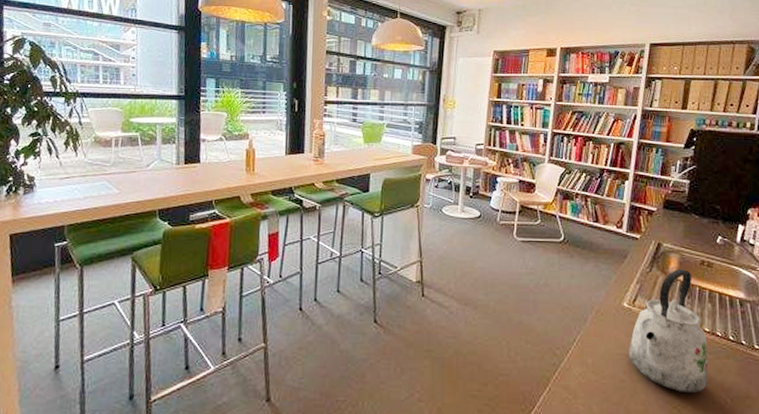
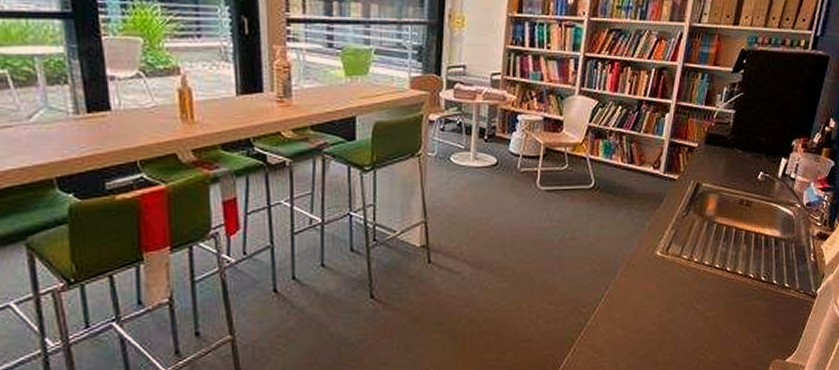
kettle: present [628,268,709,394] -> none [658,209,739,339]

